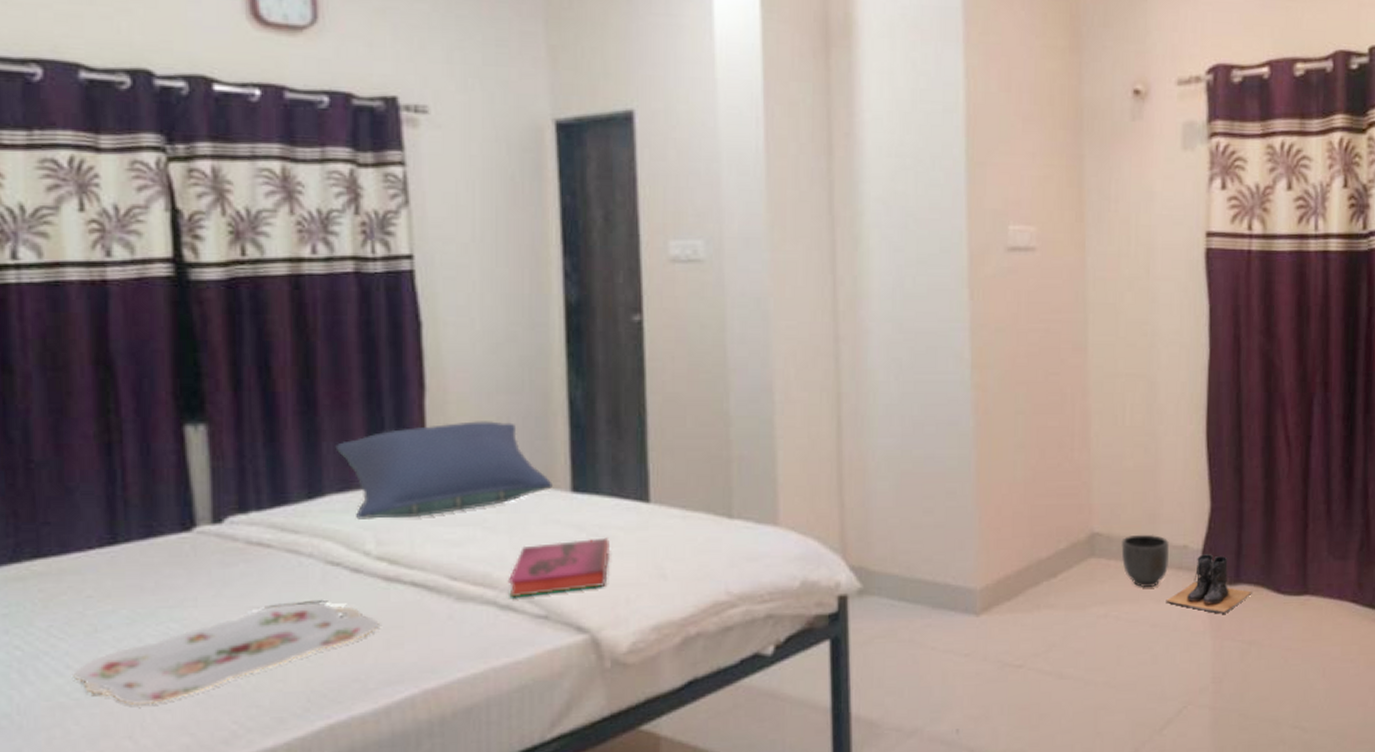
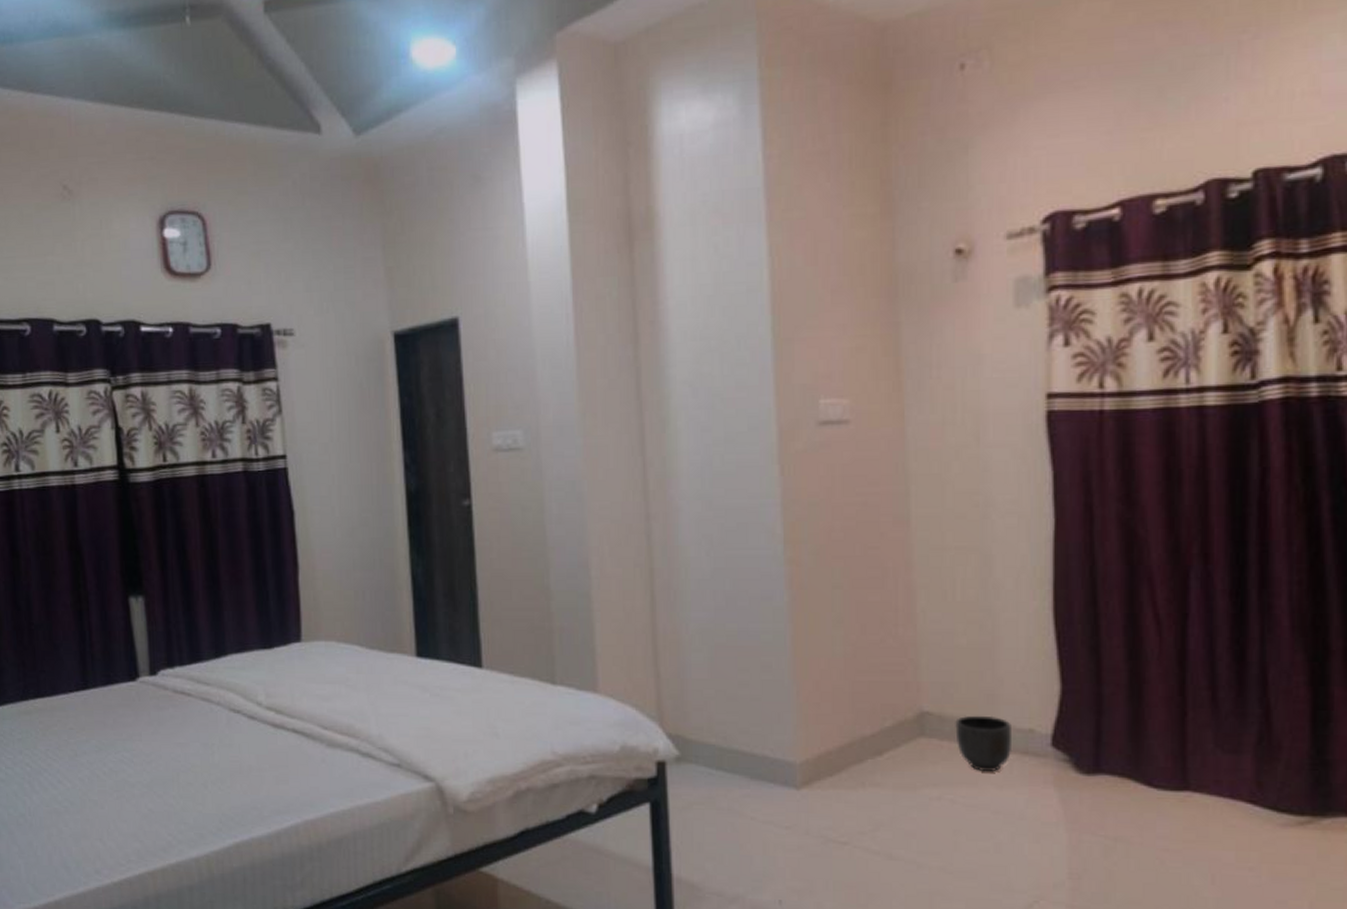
serving tray: present [73,602,379,705] -> none [63,742,270,816]
pillow: present [335,421,553,519] -> none [233,594,401,676]
hardback book: present [507,537,611,598] -> none [367,698,451,747]
boots: present [1166,554,1252,614] -> none [1009,739,1116,805]

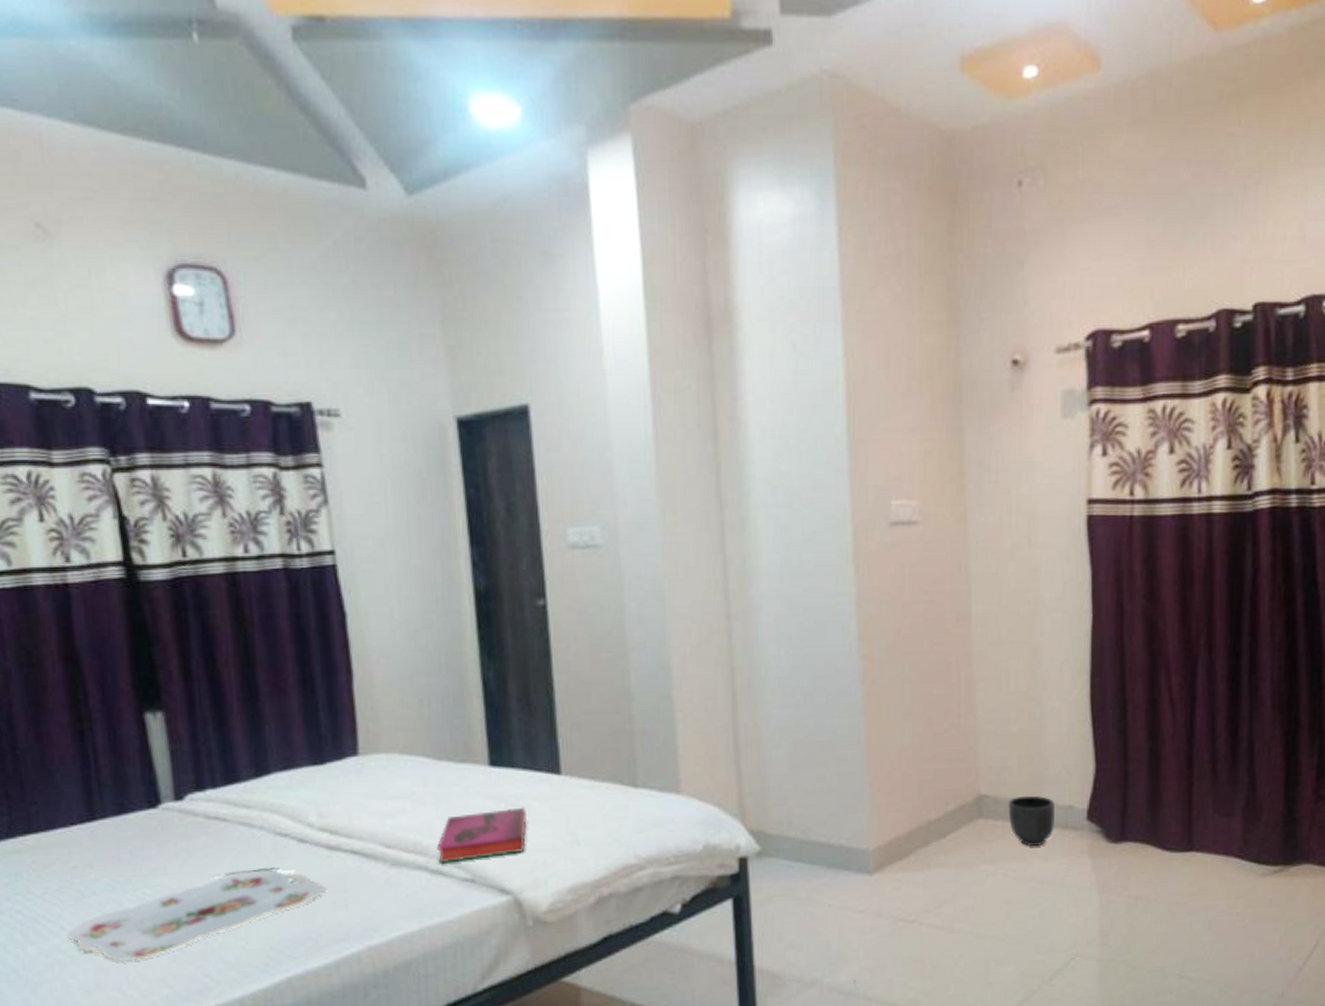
serving tray: none [63,742,270,816] -> present [67,870,325,961]
hardback book: none [367,698,451,747] -> present [436,807,528,864]

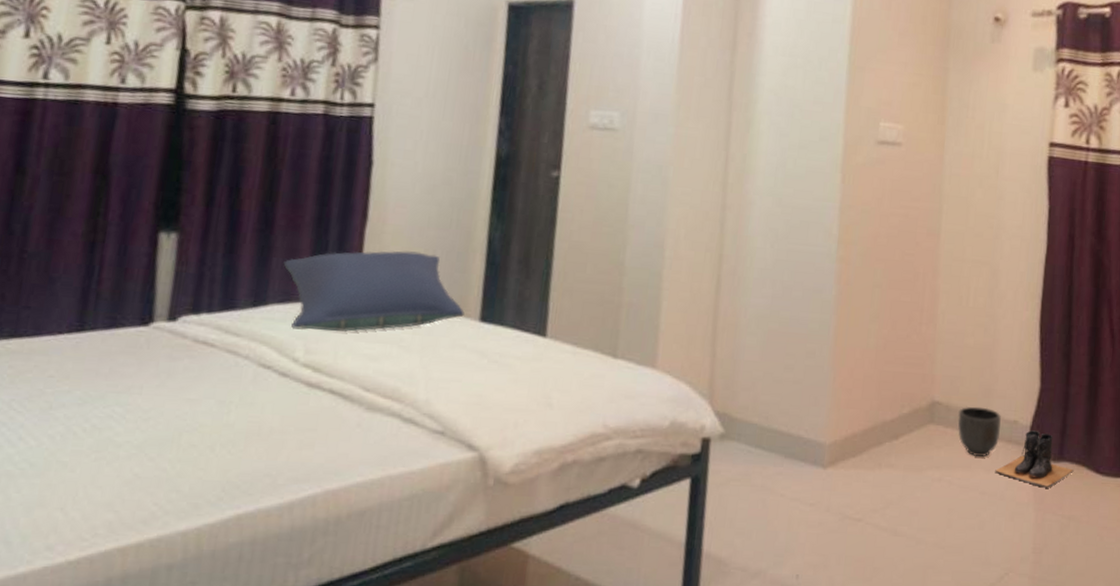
serving tray: present [67,870,325,961] -> none [23,399,296,481]
pillow: none [276,702,472,795] -> present [283,250,464,332]
hardback book: present [436,807,528,864] -> none [413,365,507,413]
boots: none [1052,813,1138,870] -> present [995,430,1074,488]

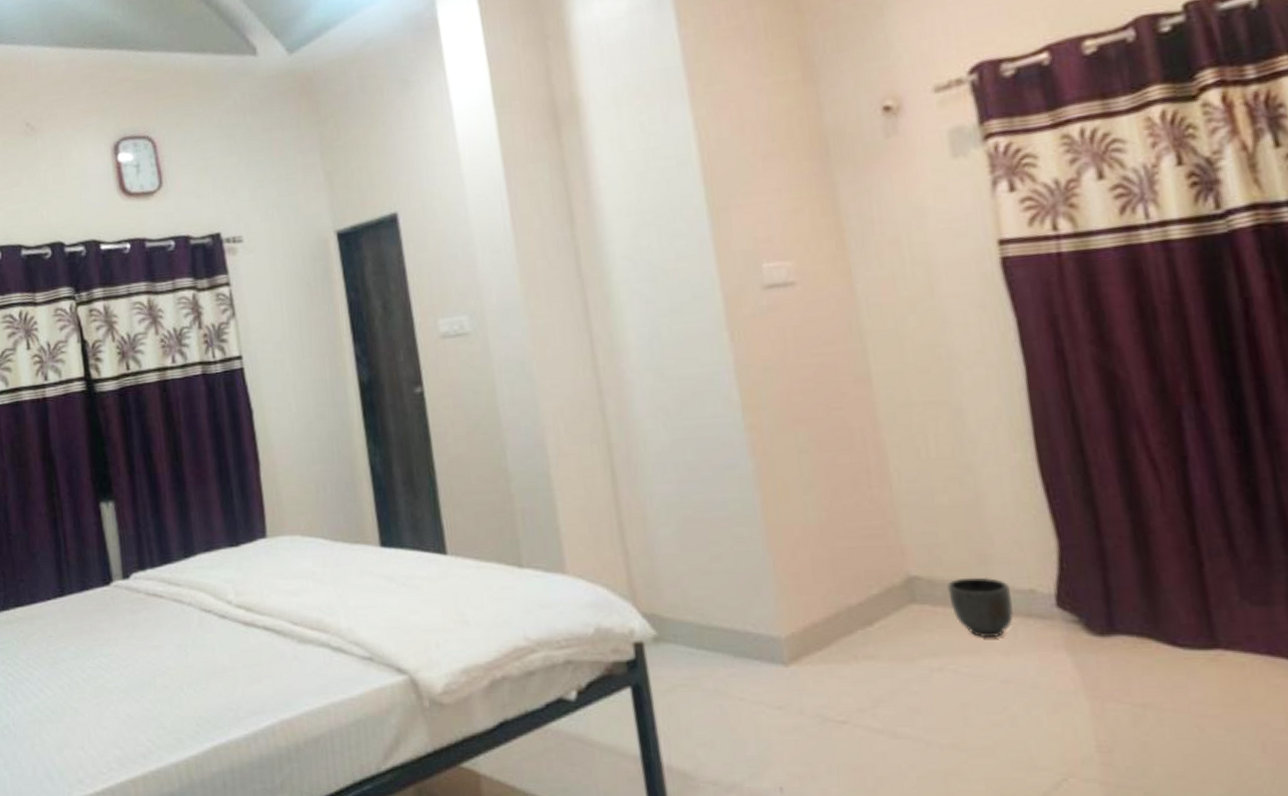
pillow: present [283,250,464,332] -> none [200,488,365,574]
boots: present [995,430,1074,488] -> none [1016,599,1136,670]

